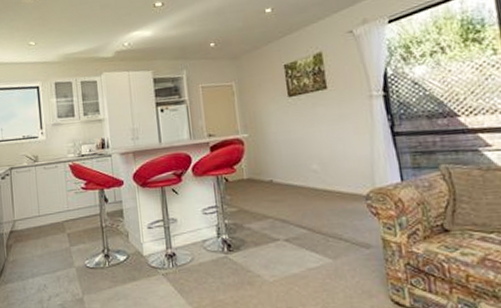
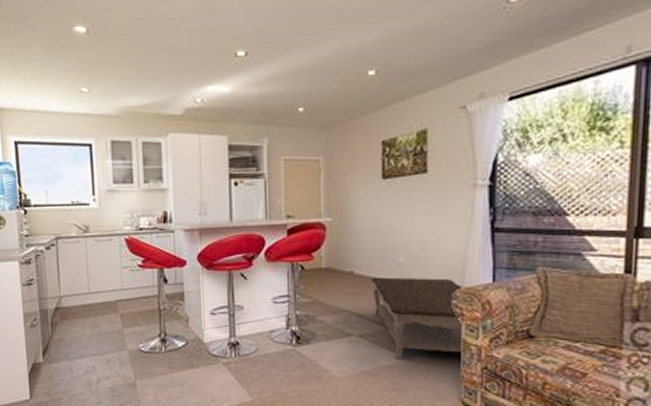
coffee table: none [290,180,386,261] -> present [372,277,464,360]

